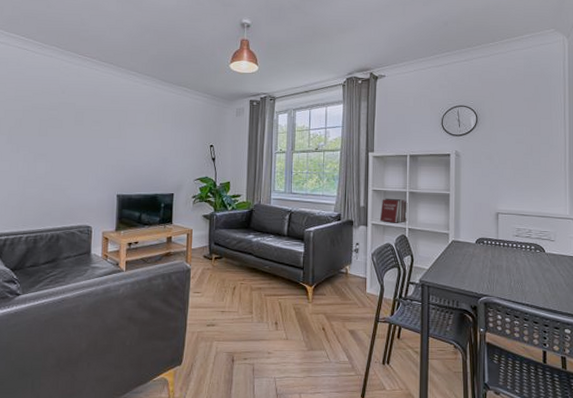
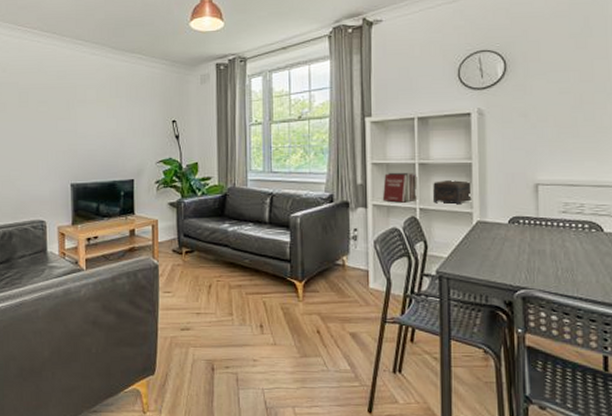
decorative box: none [418,207,449,227] -> present [432,180,472,205]

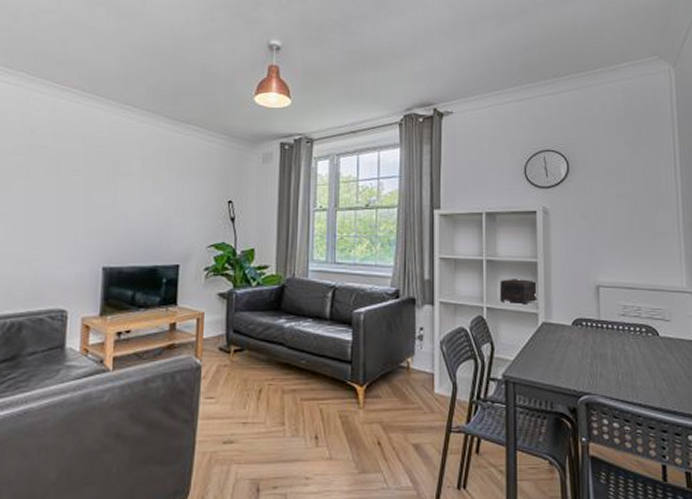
books: present [382,172,418,203] -> none [449,268,485,301]

